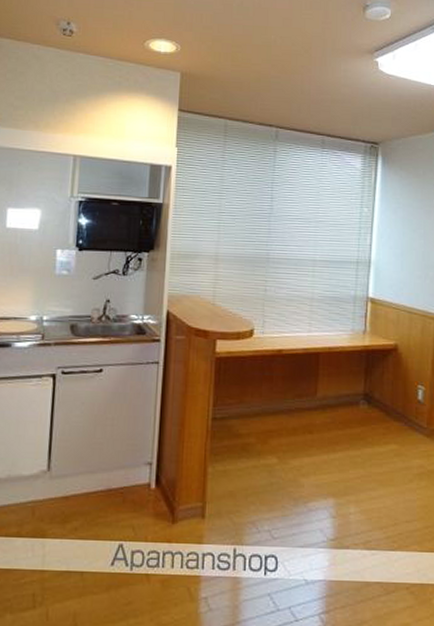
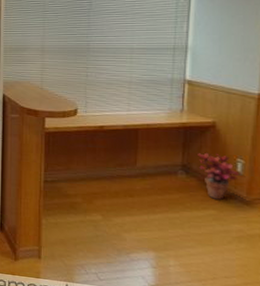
potted plant: none [380,379,422,432] -> present [198,152,241,200]

